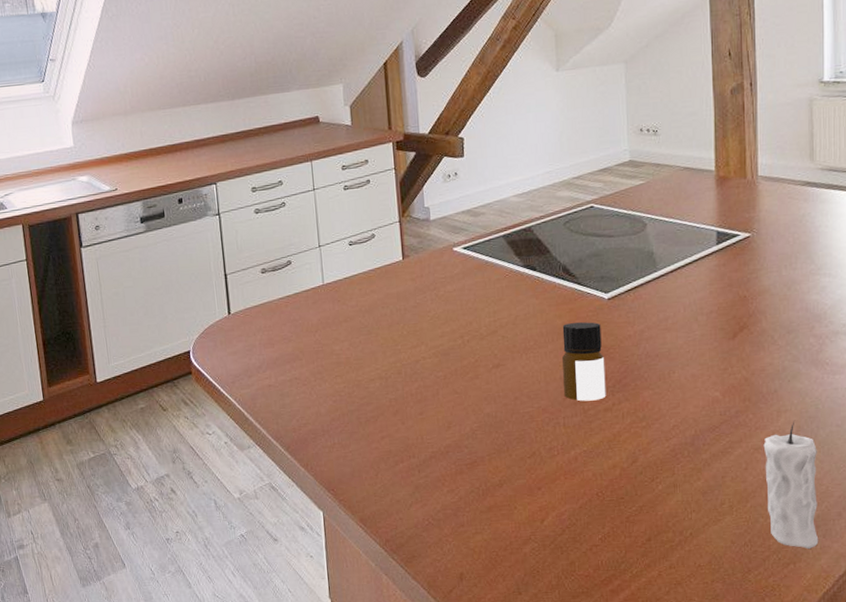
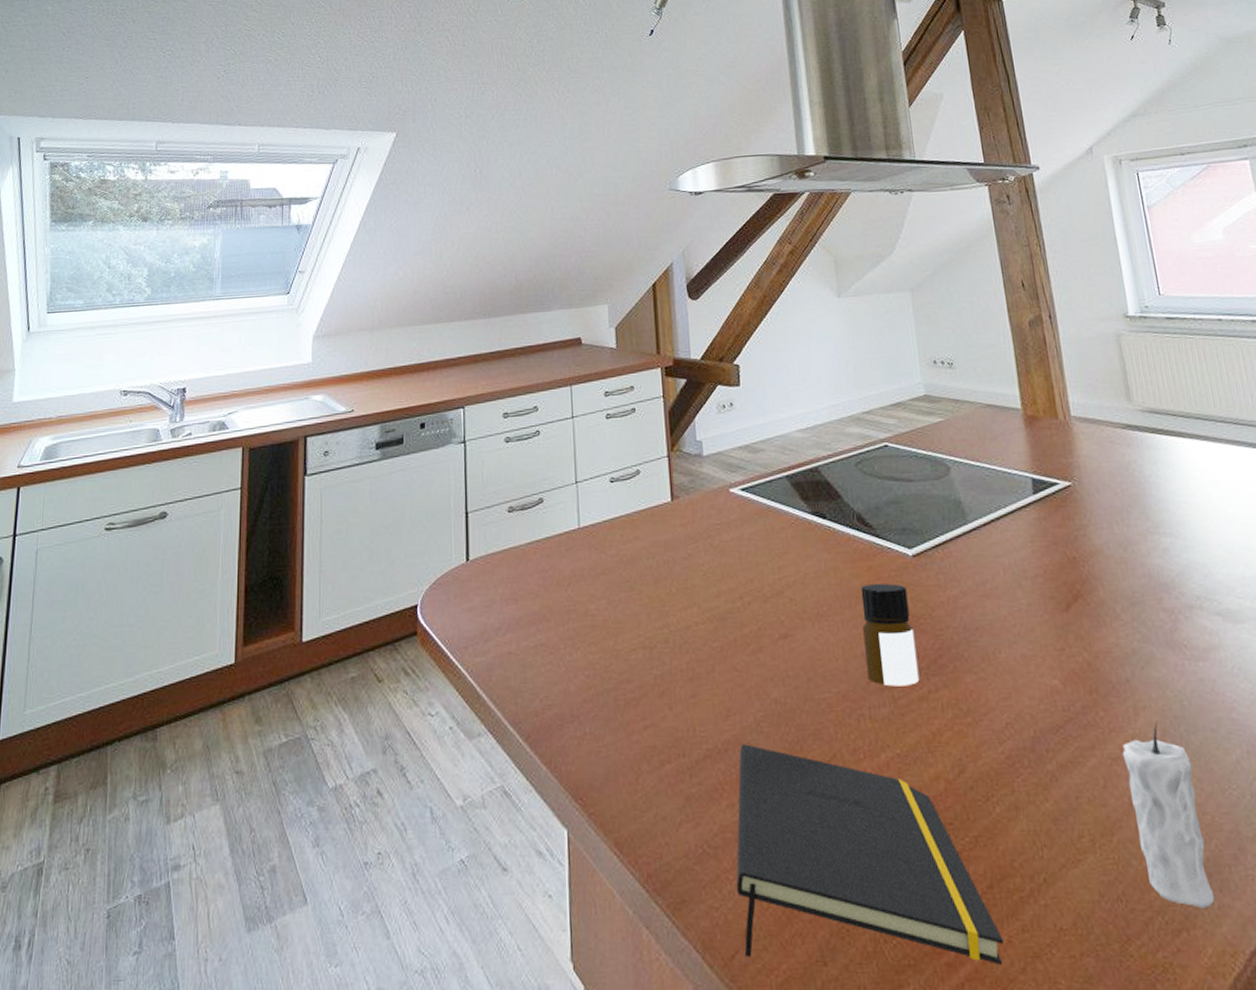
notepad: none [454,447,655,591] -> present [736,744,1004,966]

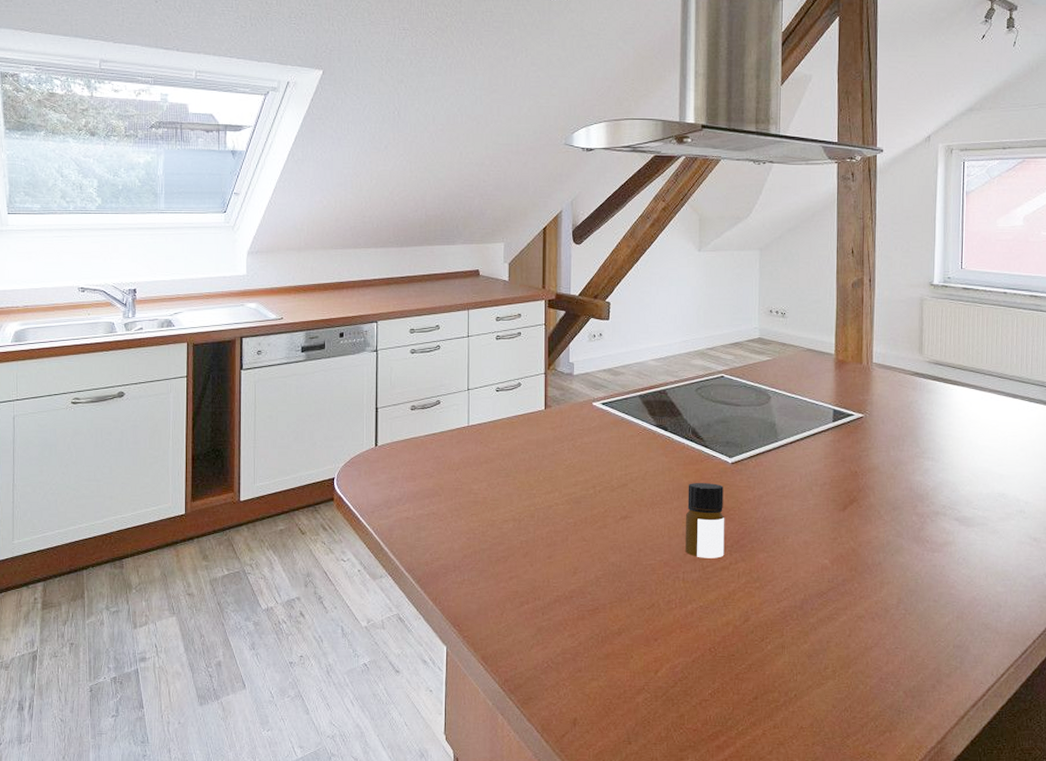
notepad: present [736,744,1004,966] -> none [570,593,759,749]
candle: present [1122,722,1215,910] -> none [866,593,915,719]

